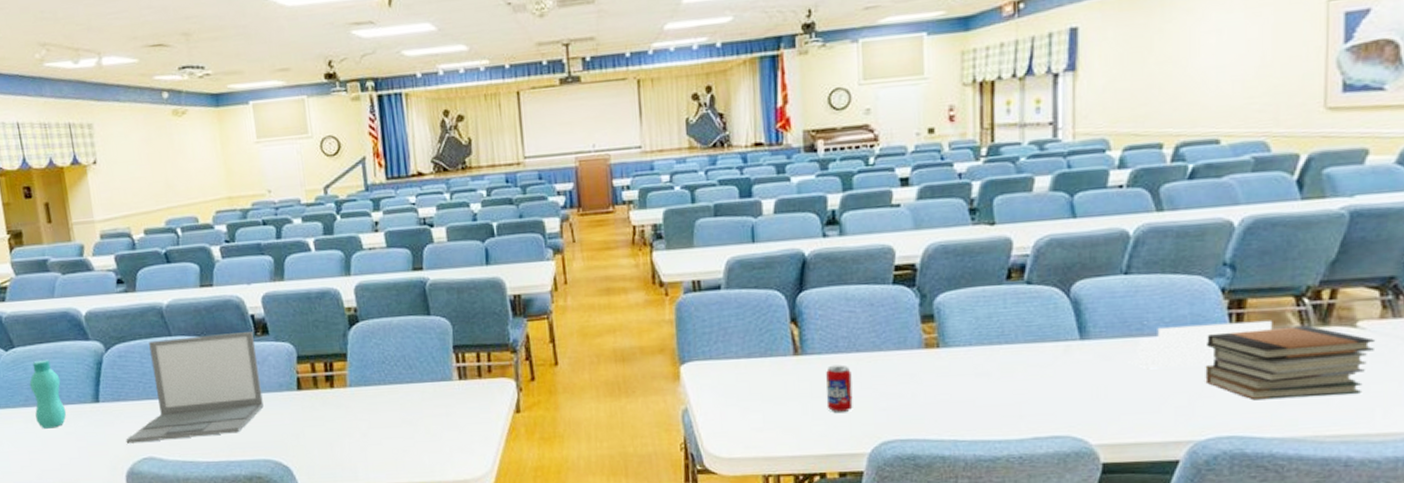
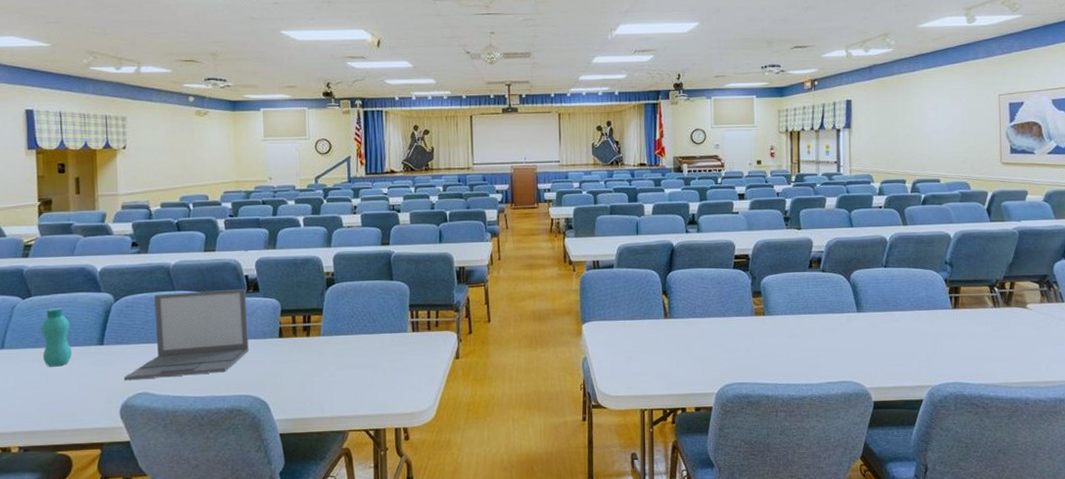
beverage can: present [825,365,853,414] -> none [686,326,706,363]
paper stack: present [1127,320,1273,368] -> none [887,302,977,333]
book stack: present [1205,325,1376,401] -> none [936,306,1039,357]

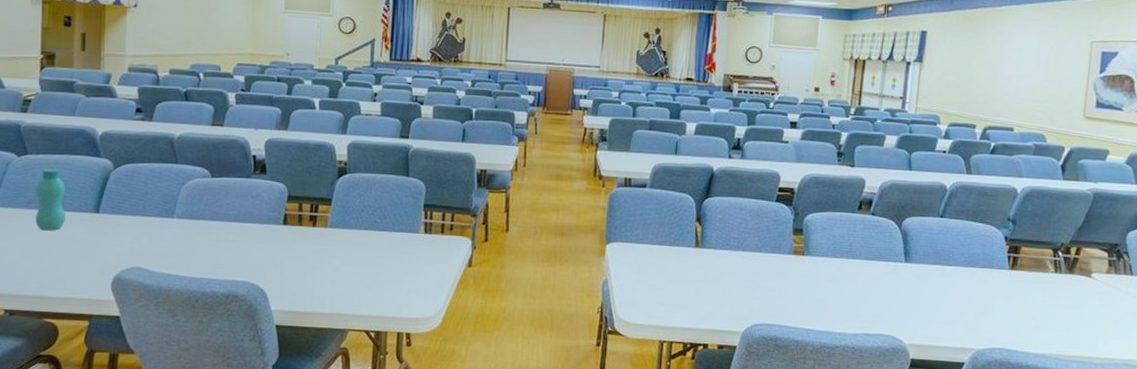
laptop: present [124,289,249,381] -> none [118,165,253,255]

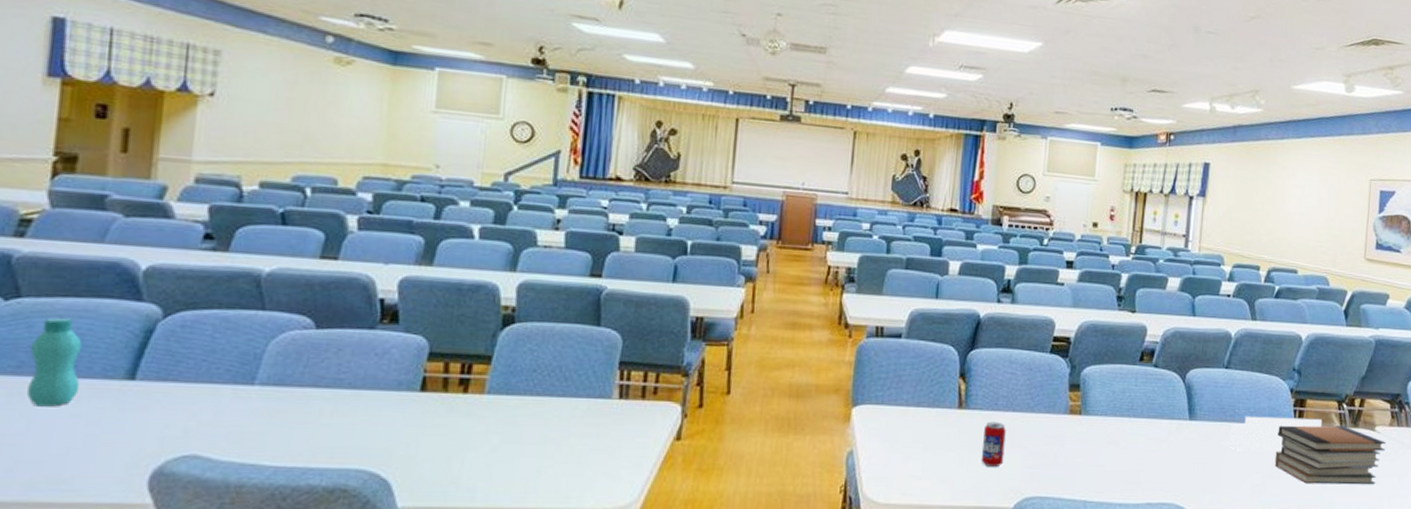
beverage can: none [715,259,737,298] -> present [981,421,1006,468]
paper stack: none [936,260,1037,293] -> present [1221,416,1323,451]
book stack: none [988,269,1103,326] -> present [1274,425,1386,485]

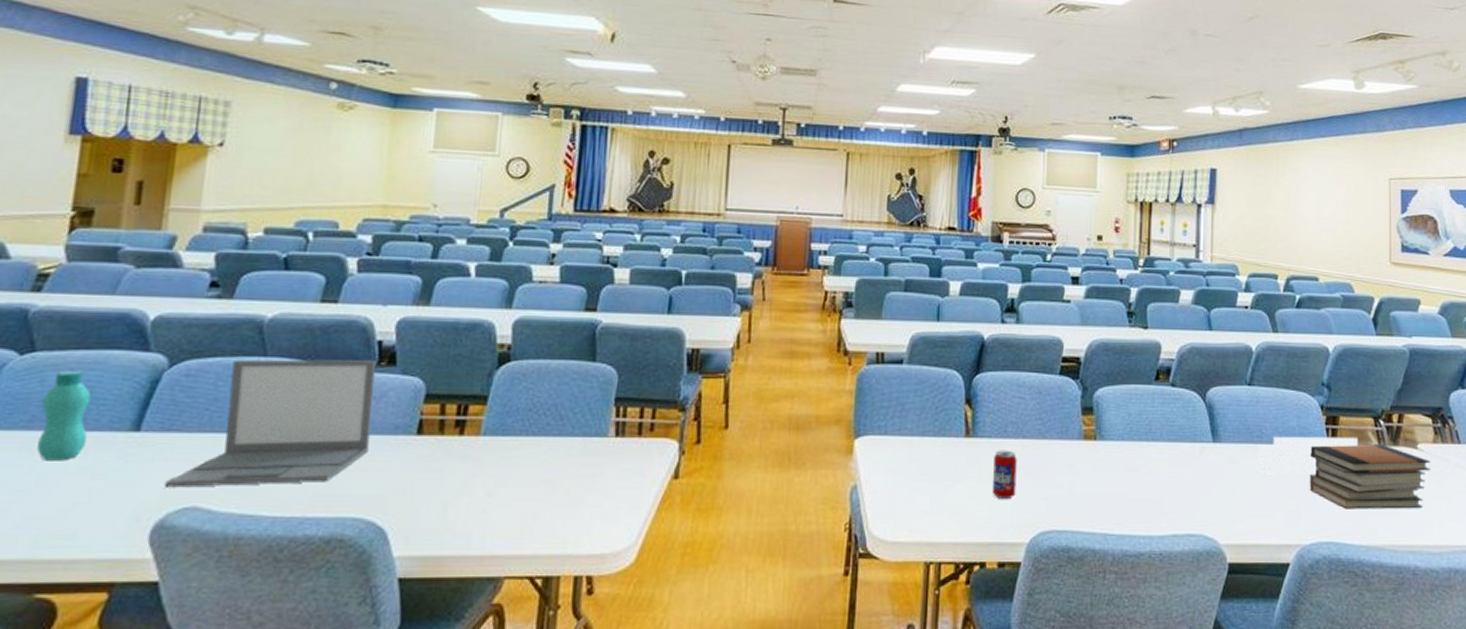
laptop: none [162,312,378,436] -> present [164,359,376,488]

